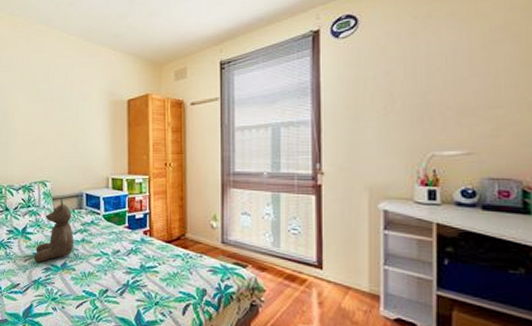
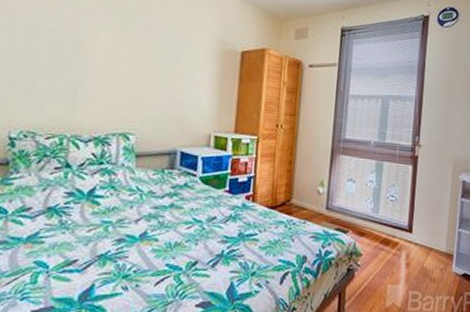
teddy bear: present [33,198,74,263] -> none [101,155,161,233]

